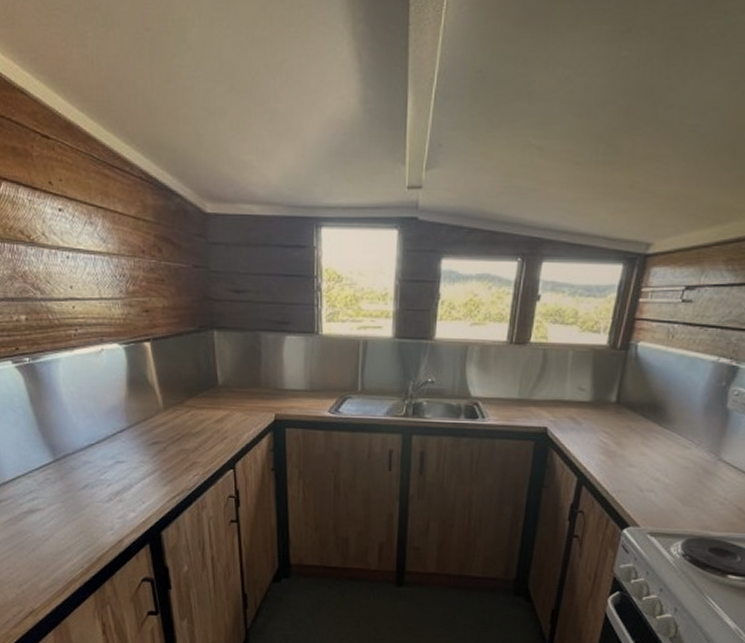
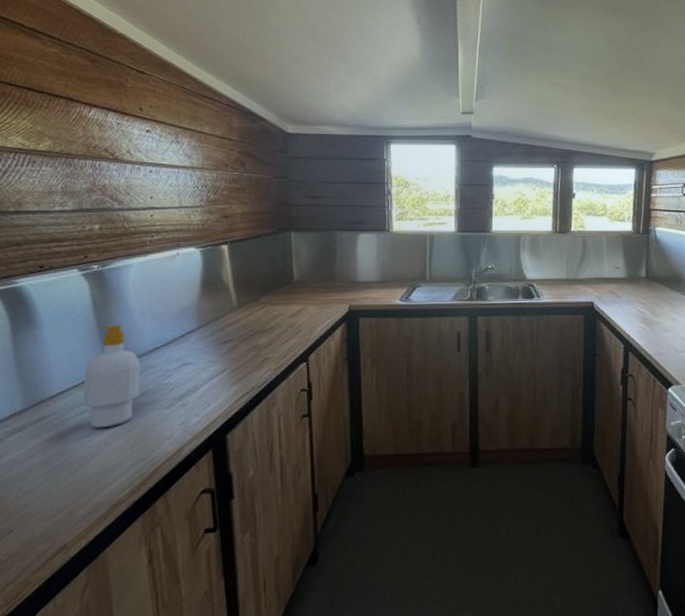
soap bottle: none [30,419,81,514] -> present [83,324,141,428]

